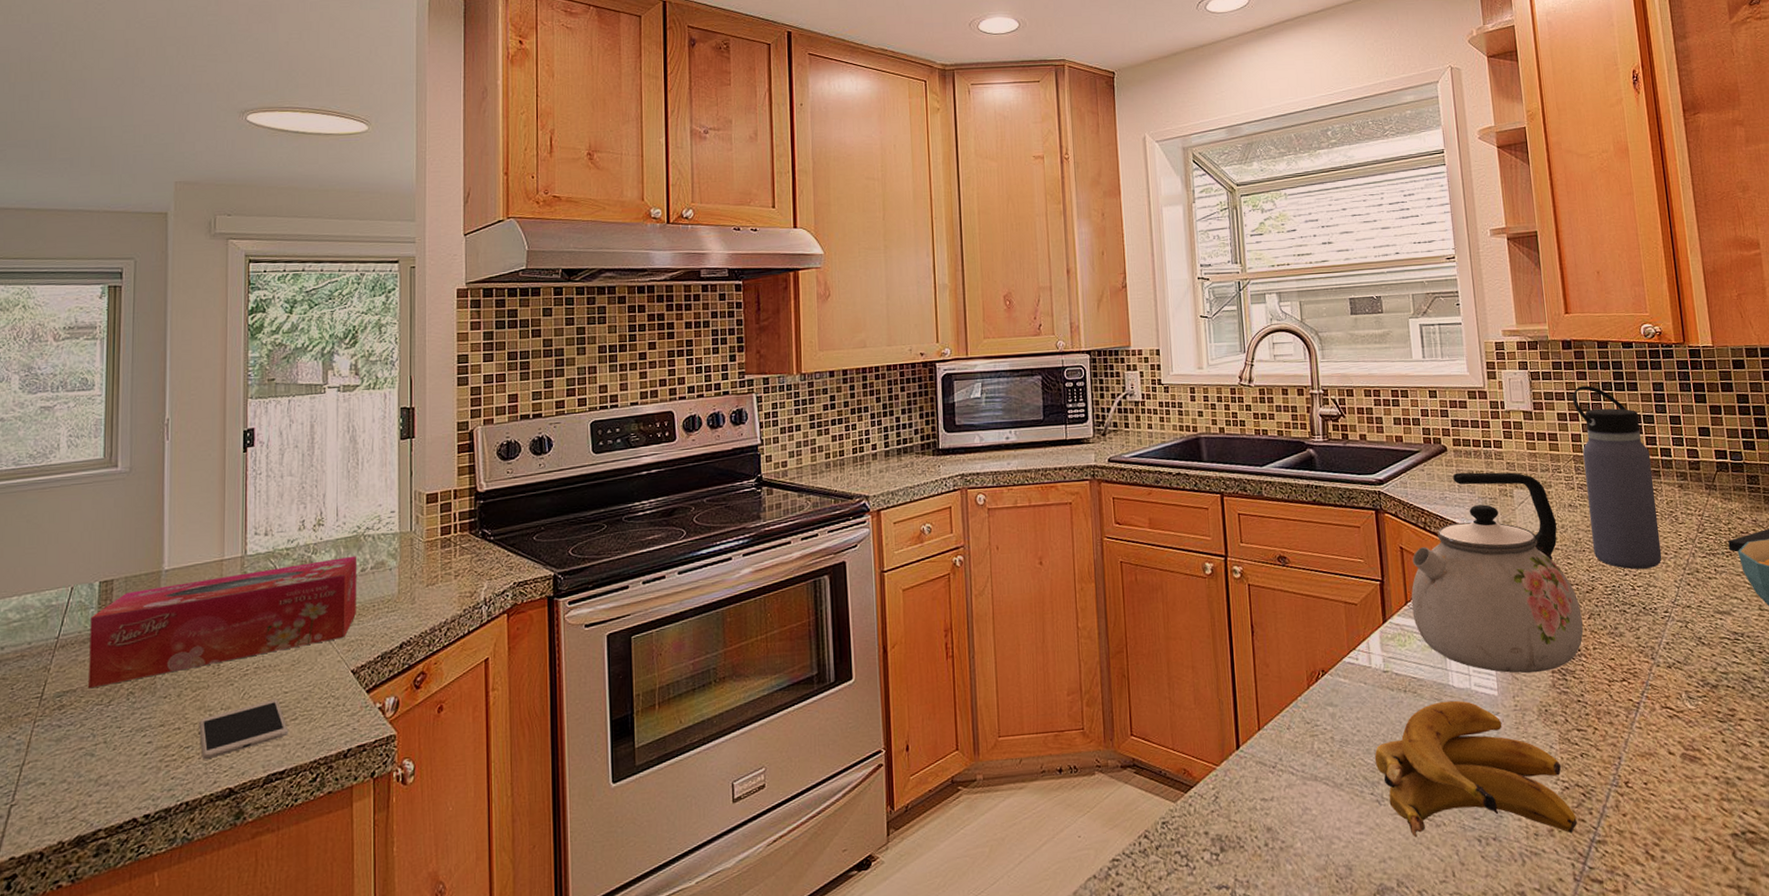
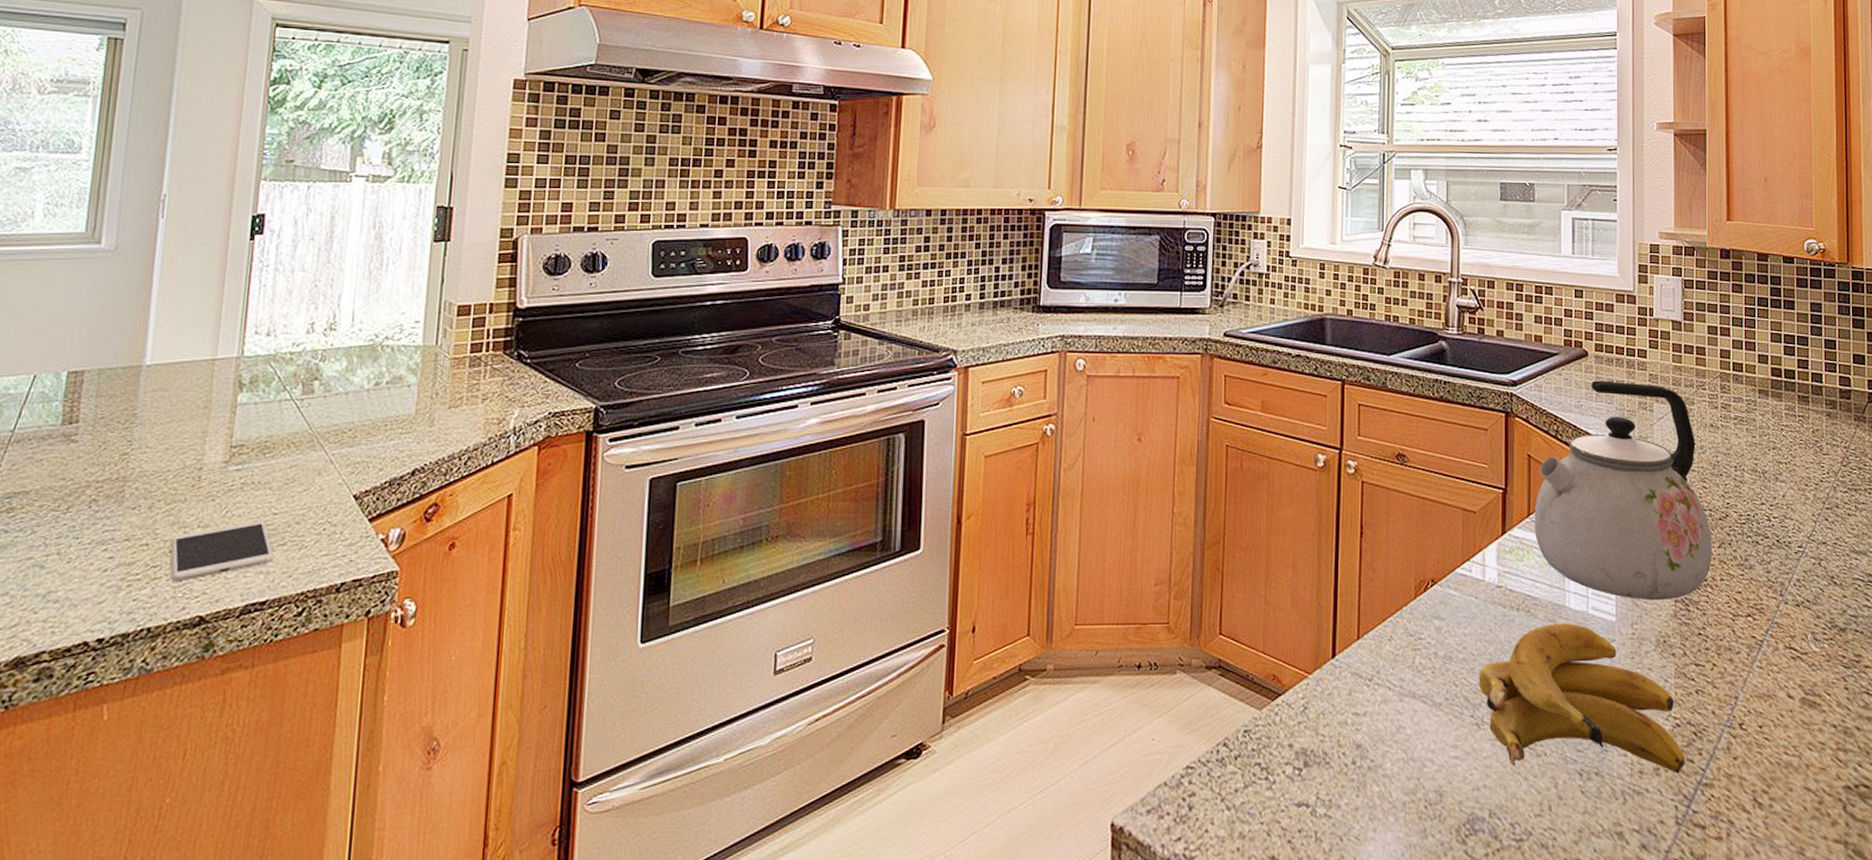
tissue box: present [89,555,357,689] -> none [44,367,372,492]
water bottle: present [1572,385,1662,569] -> none [1725,299,1802,499]

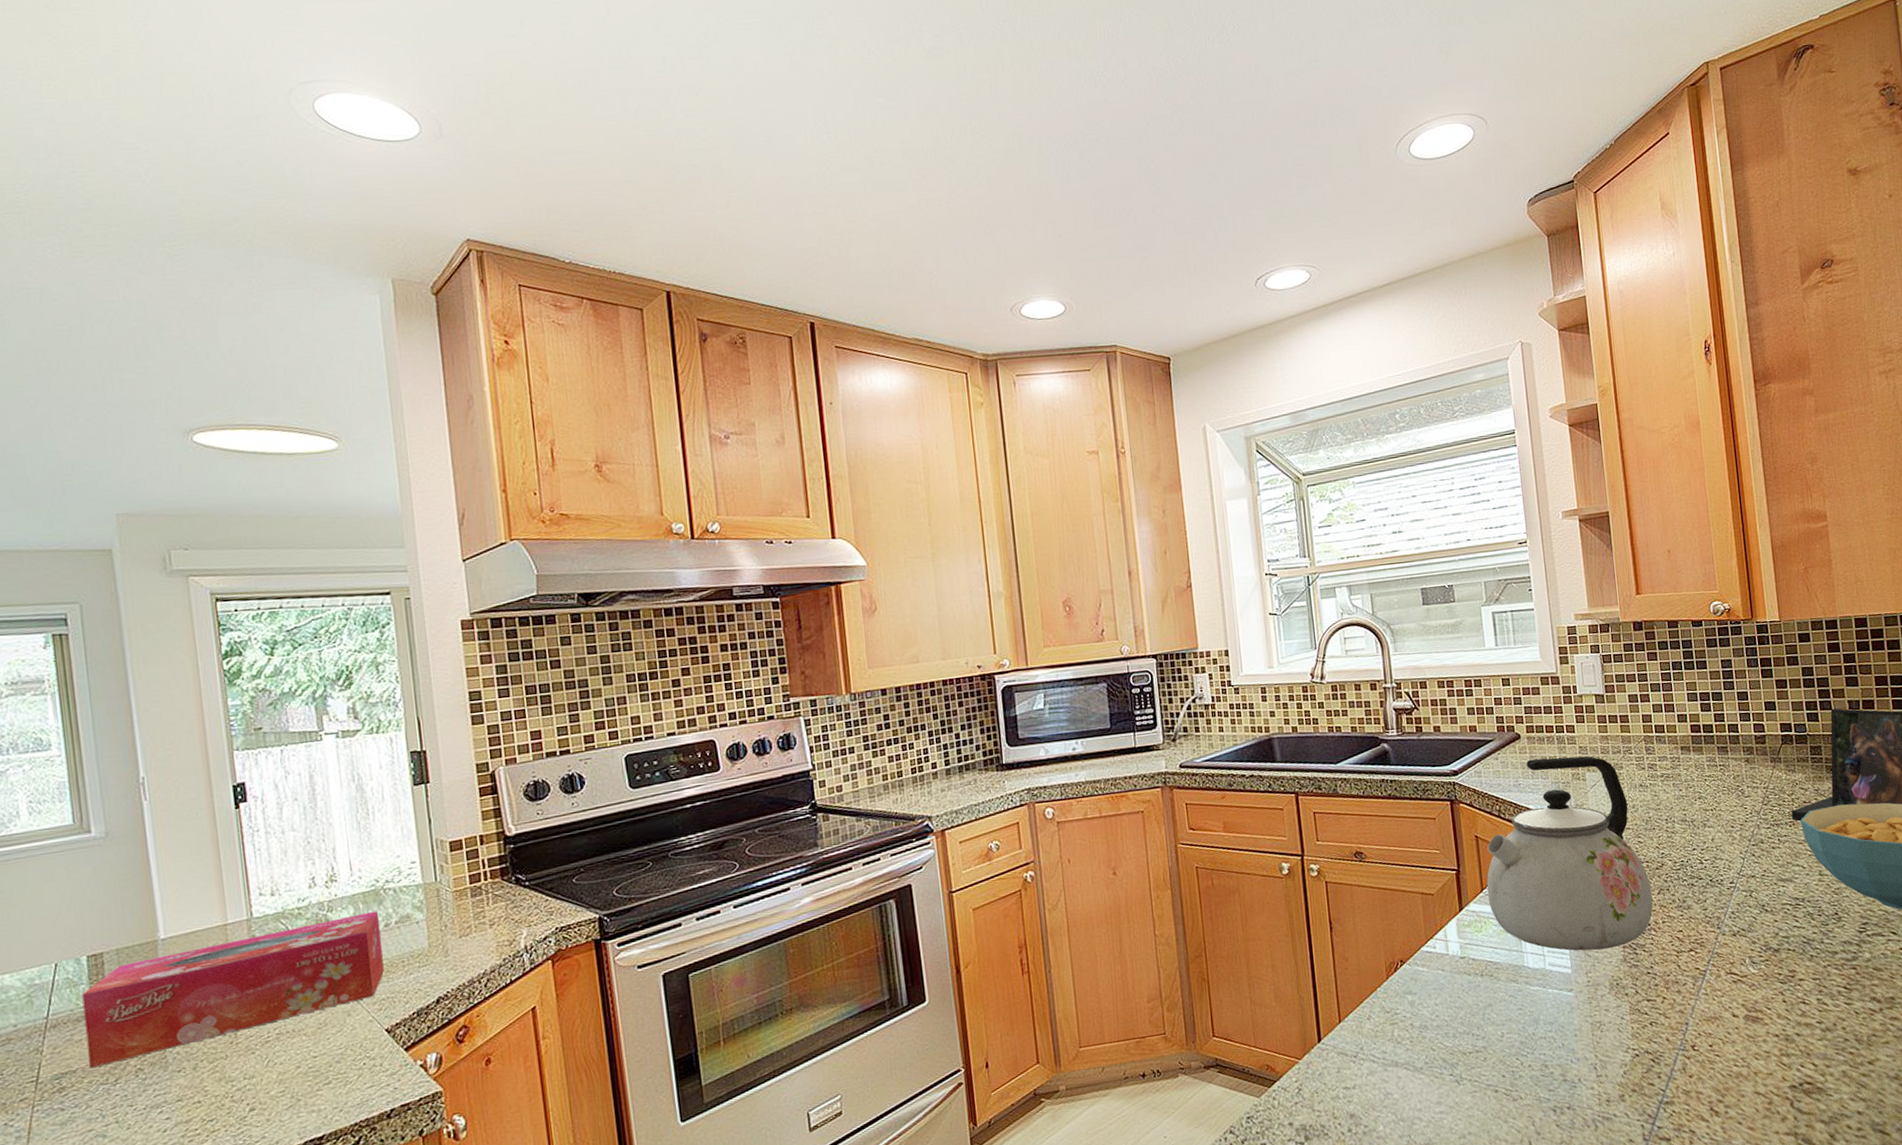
tissue box: none [44,367,372,492] -> present [82,910,384,1069]
smartphone: present [170,520,275,583] -> none [221,1064,323,1132]
banana: present [1478,623,1685,774] -> none [1453,980,1647,1112]

